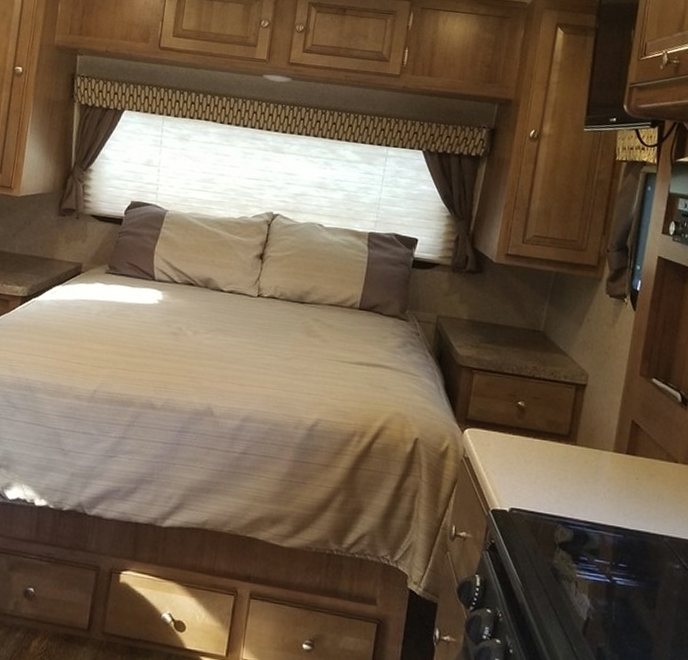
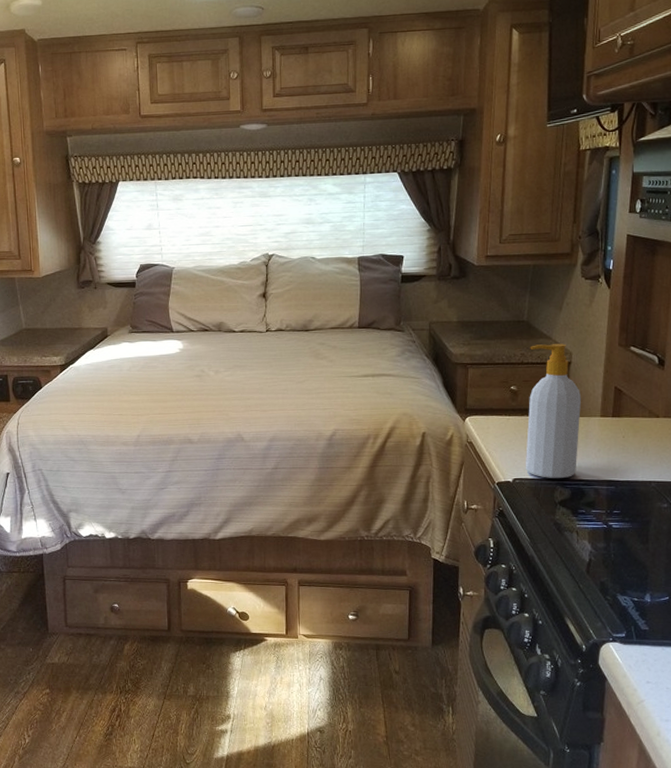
soap bottle: none [524,359,595,517] -> present [525,343,582,478]

